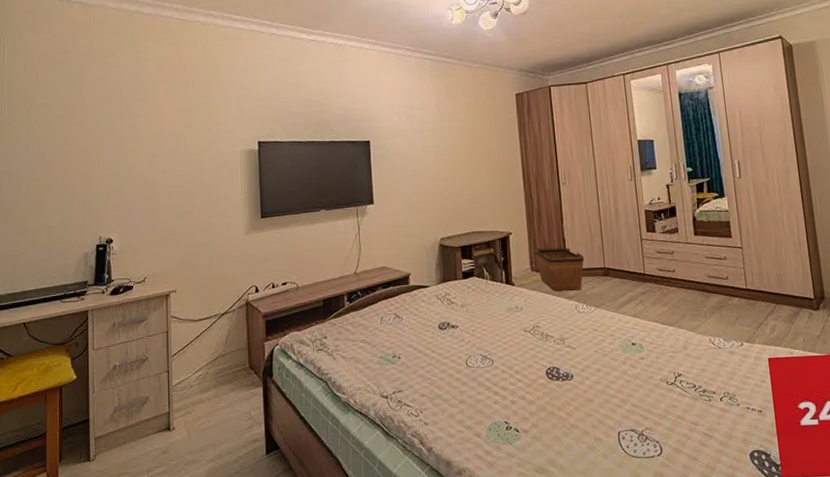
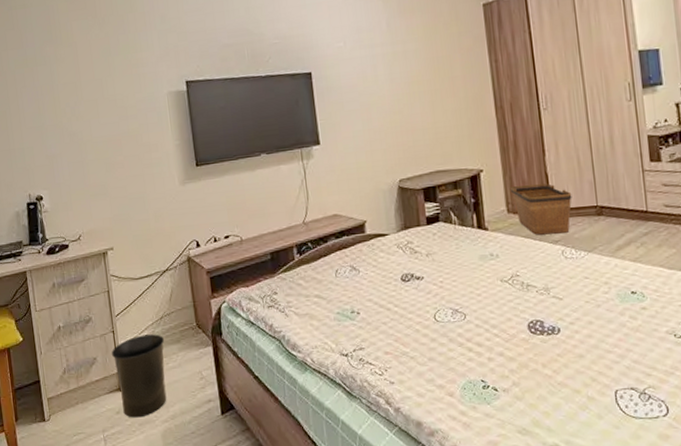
waste bin: none [164,374,218,458] -> present [111,334,167,418]

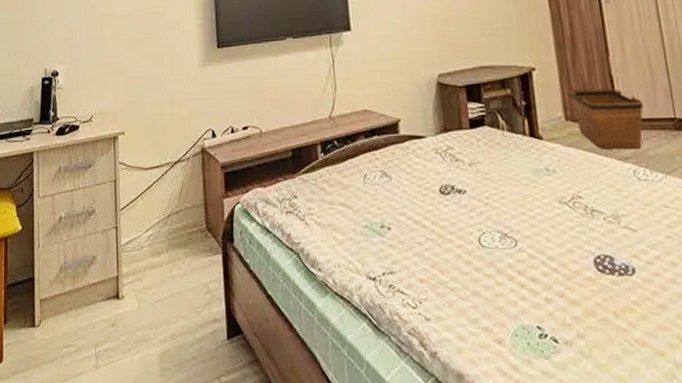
waste bin: present [111,334,167,418] -> none [112,234,171,333]

